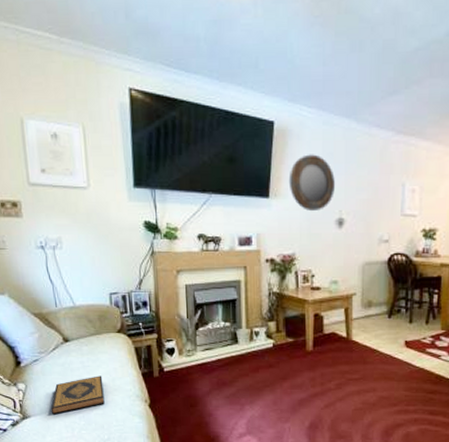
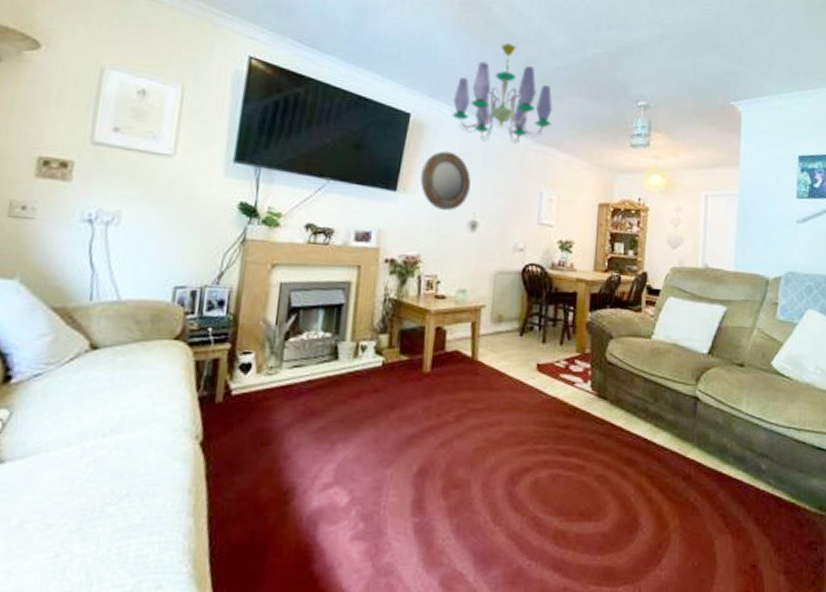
hardback book: present [51,376,105,415] -> none [42,399,138,458]
chandelier: none [312,30,413,140] -> present [452,43,553,144]

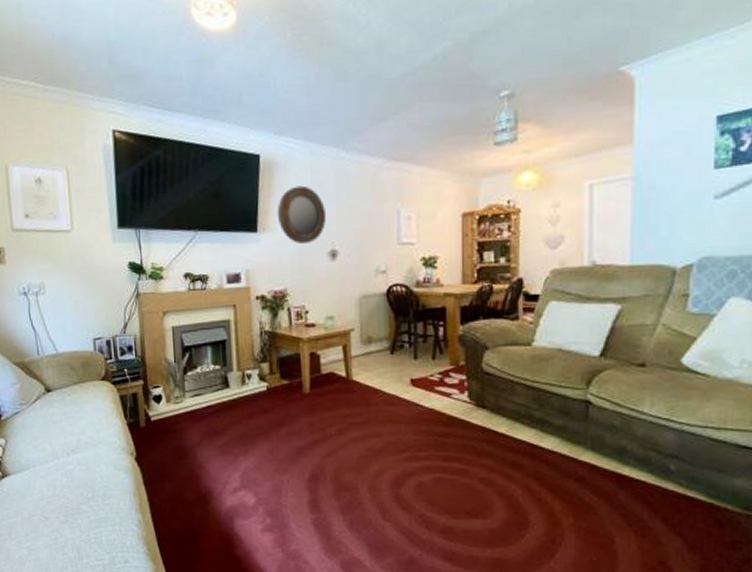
chandelier: present [452,43,553,144] -> none [298,59,402,170]

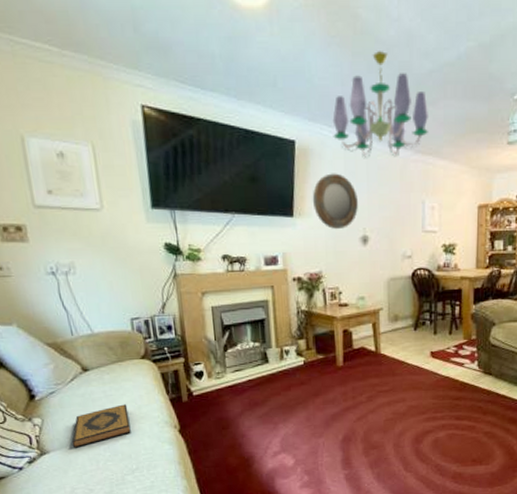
hardback book: none [31,427,88,472] -> present [72,404,131,448]
chandelier: none [298,59,402,170] -> present [332,51,428,159]

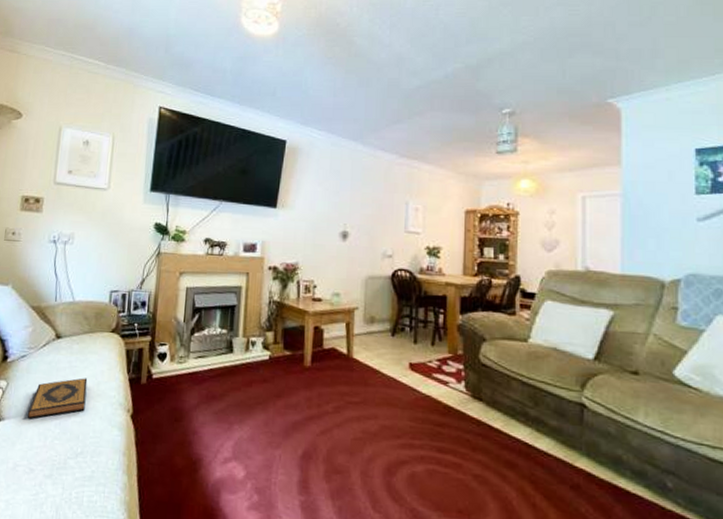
home mirror: present [312,173,358,229] -> none [296,170,341,223]
chandelier: present [332,51,428,159] -> none [322,70,415,160]

